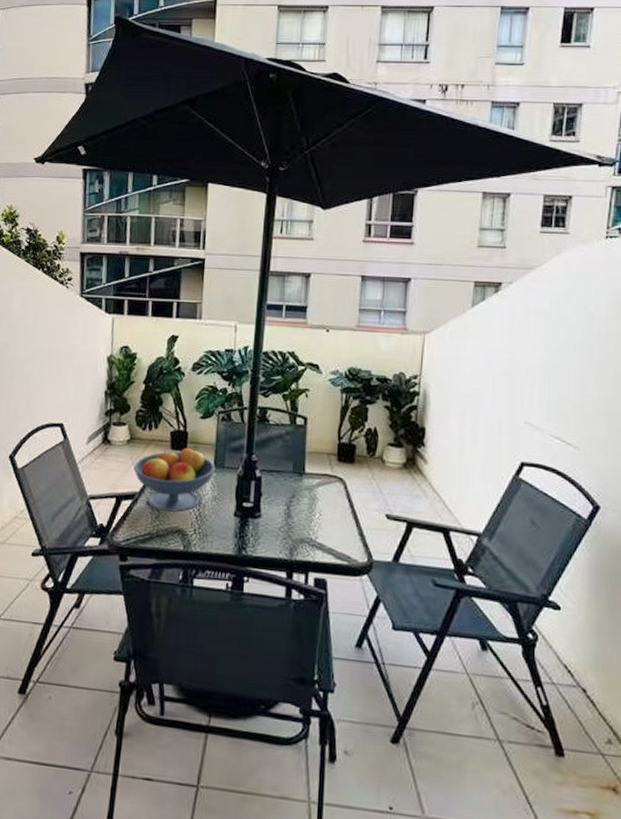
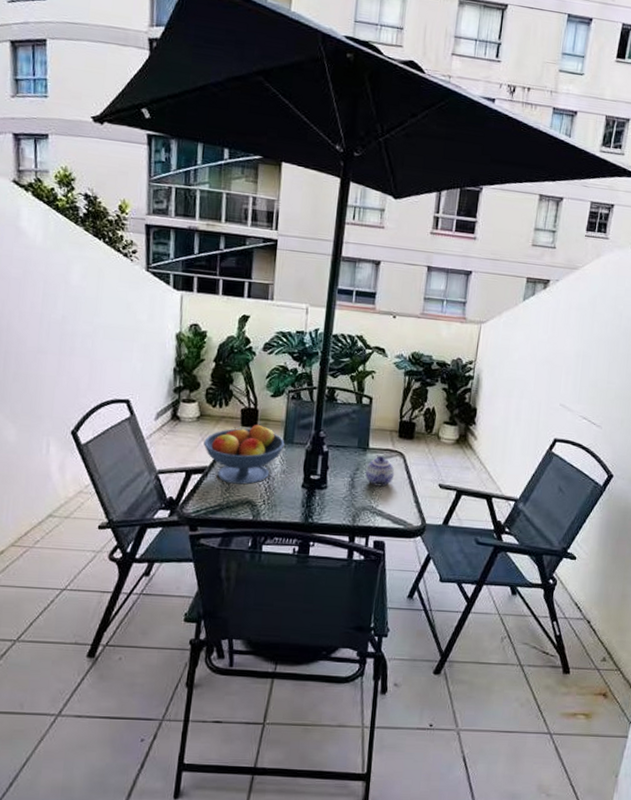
teapot: none [302,480,335,517] -> present [365,455,395,487]

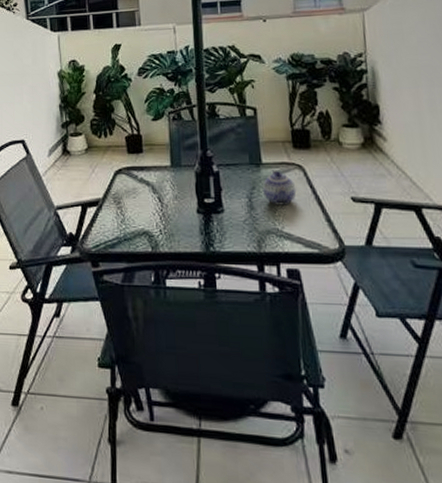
fruit bowl: present [204,423,285,485] -> none [95,148,173,214]

